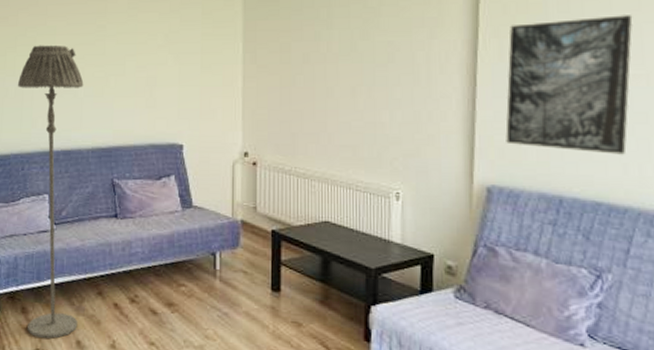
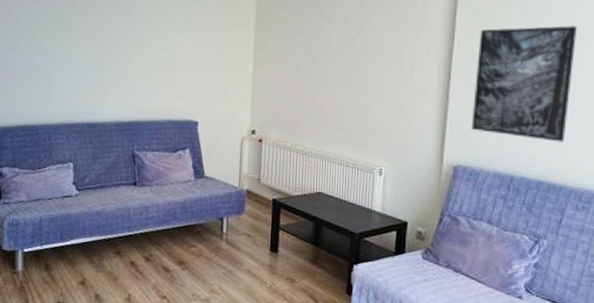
floor lamp: present [17,45,84,339] -> none [46,24,109,293]

